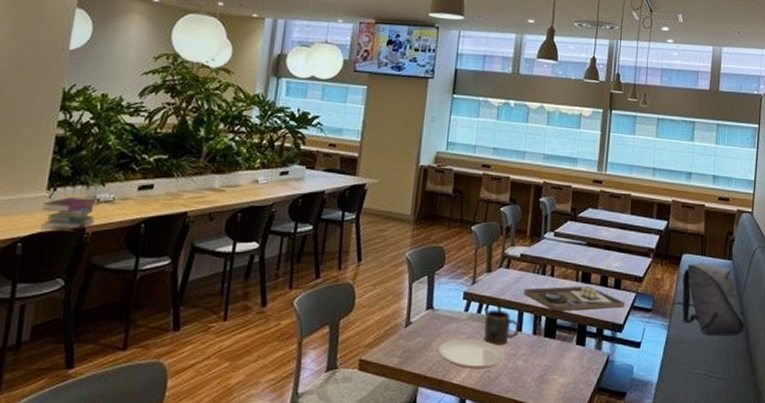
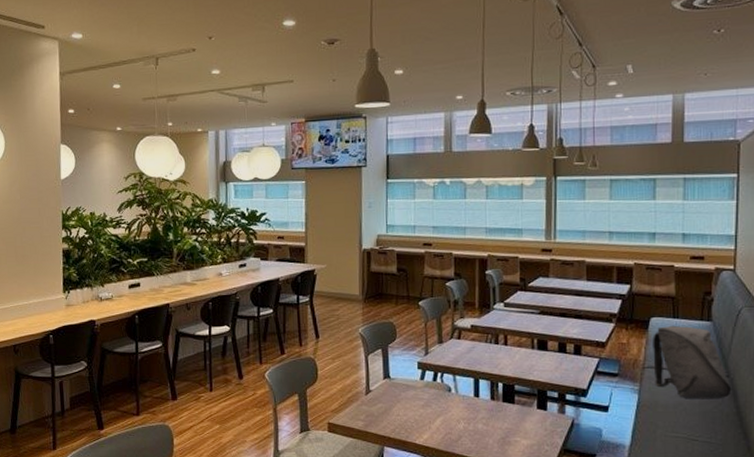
books: present [40,197,95,232] -> none [62,297,101,324]
plate: present [438,338,506,370] -> none [398,404,465,432]
mug: present [483,309,519,345] -> none [440,377,476,410]
platter: present [524,285,624,312] -> none [477,353,587,378]

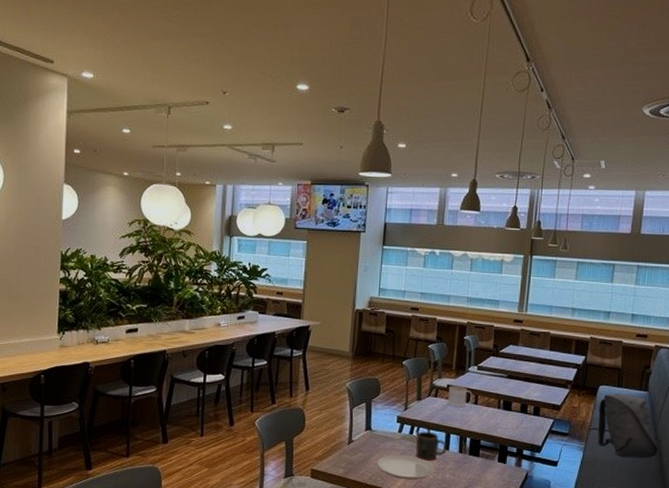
plate: none [398,404,465,432] -> present [376,454,435,480]
mug: none [440,377,476,410] -> present [415,431,447,461]
mug: none [473,325,501,350] -> present [448,385,473,408]

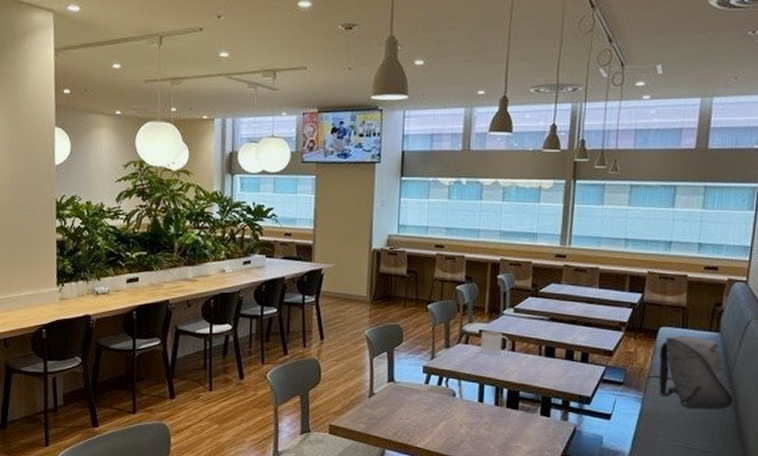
plate: present [376,454,435,480] -> none [401,408,468,436]
mug: present [415,431,447,461] -> none [444,382,480,415]

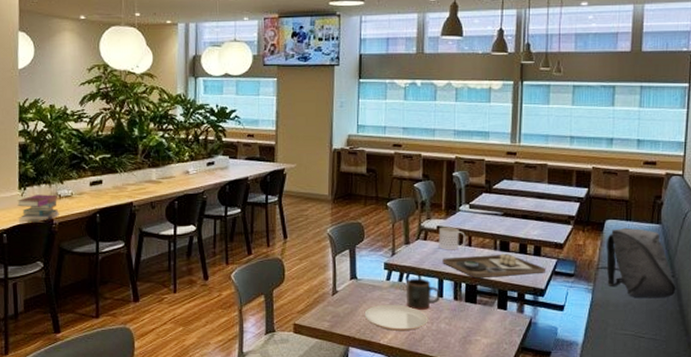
books: none [55,291,97,319] -> present [17,194,59,223]
plate: none [401,408,468,436] -> present [364,304,428,332]
mug: none [444,382,480,415] -> present [406,278,440,310]
platter: none [484,360,593,385] -> present [442,254,545,279]

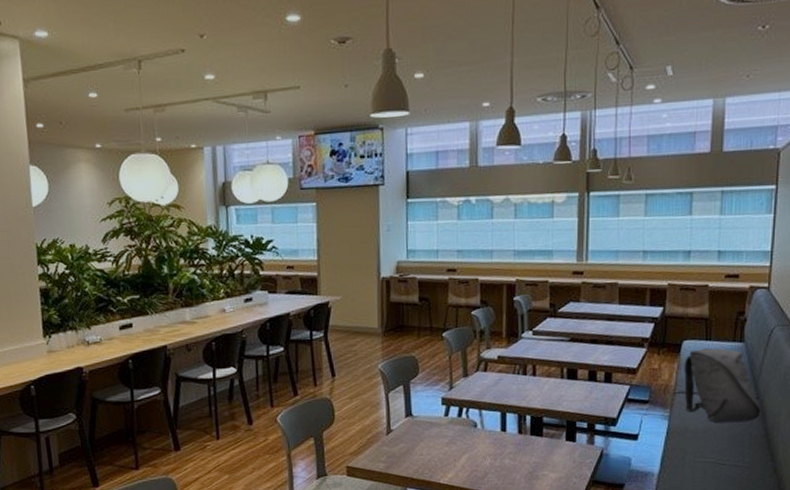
books: present [17,194,59,223] -> none [42,341,89,373]
plate: present [364,304,428,332] -> none [422,441,491,470]
mug: present [406,278,440,310] -> none [465,412,503,446]
mug: present [439,227,466,250] -> none [500,356,529,382]
platter: present [442,254,545,279] -> none [505,382,617,410]

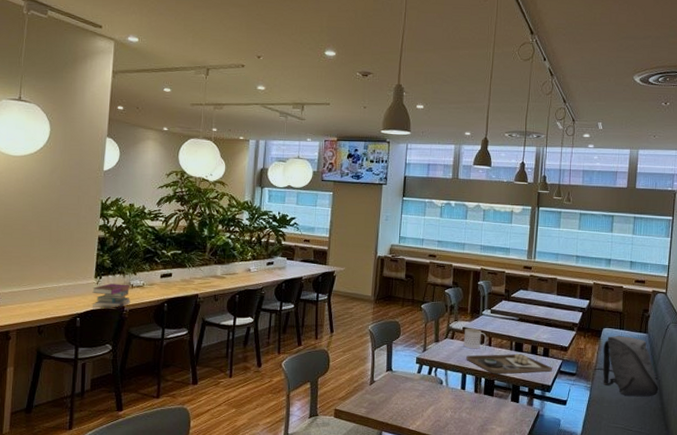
books: none [42,341,89,373] -> present [92,283,130,309]
mug: none [500,356,529,382] -> present [463,328,487,349]
platter: none [505,382,617,410] -> present [466,353,552,375]

